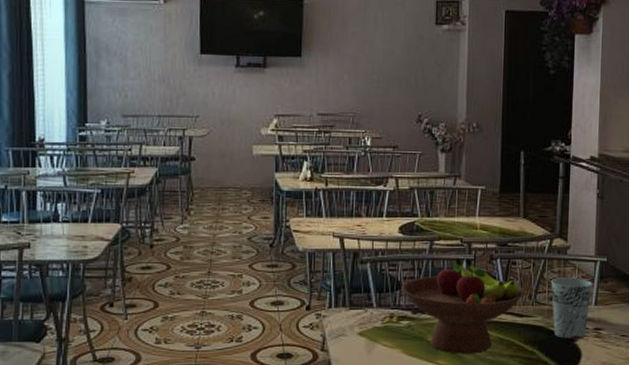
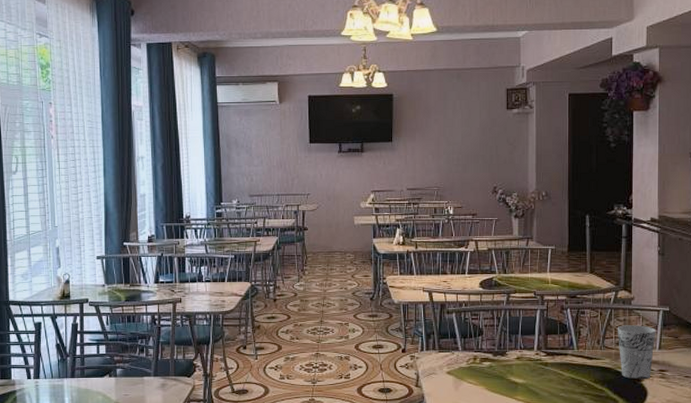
fruit bowl: present [401,257,524,354] -> none [482,308,593,391]

